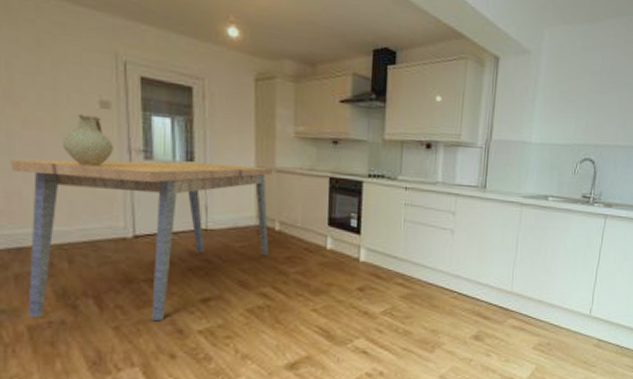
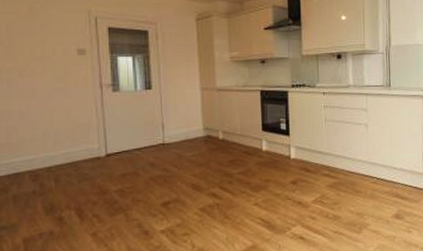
dining table: present [10,159,272,322] -> none [10,88,214,231]
ceramic jug: present [63,113,113,167] -> none [50,61,89,102]

